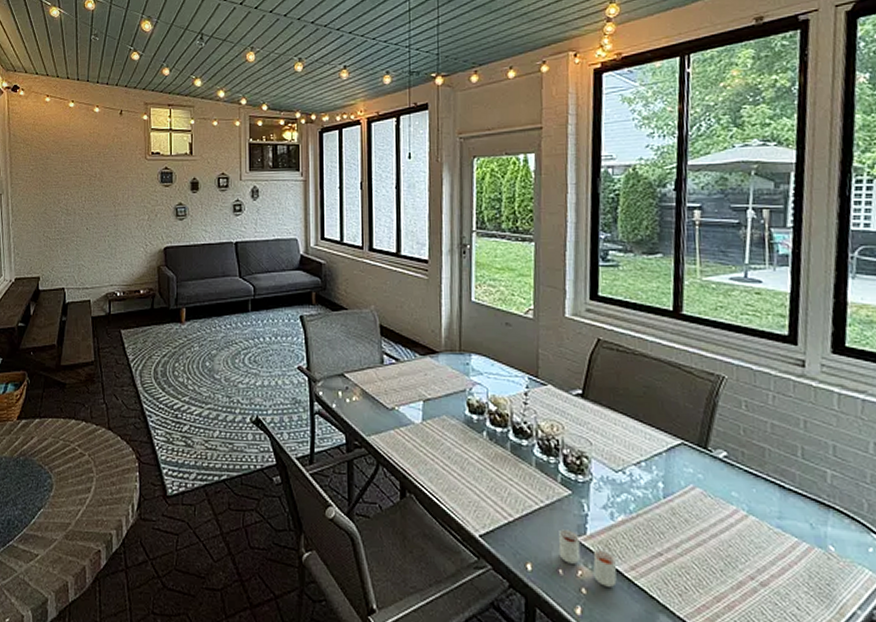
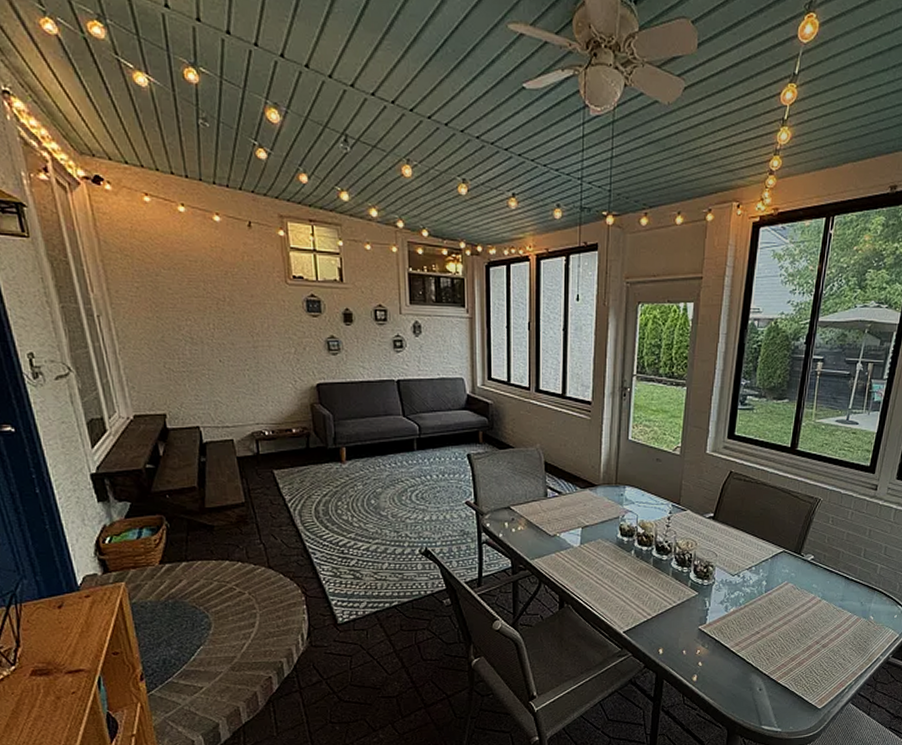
drinking glass: present [558,529,617,587] -> none [684,621,725,659]

